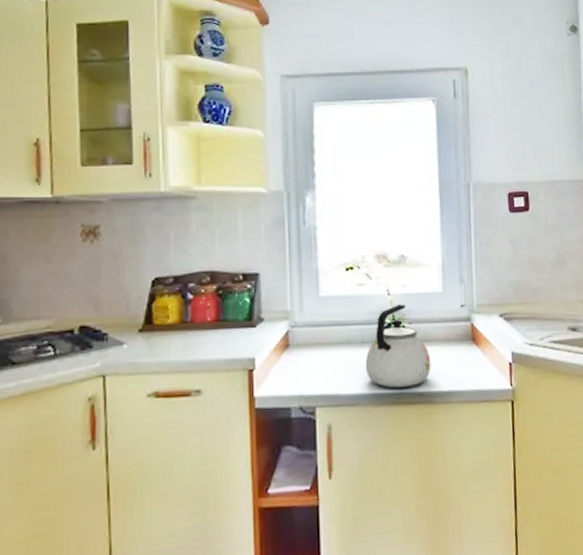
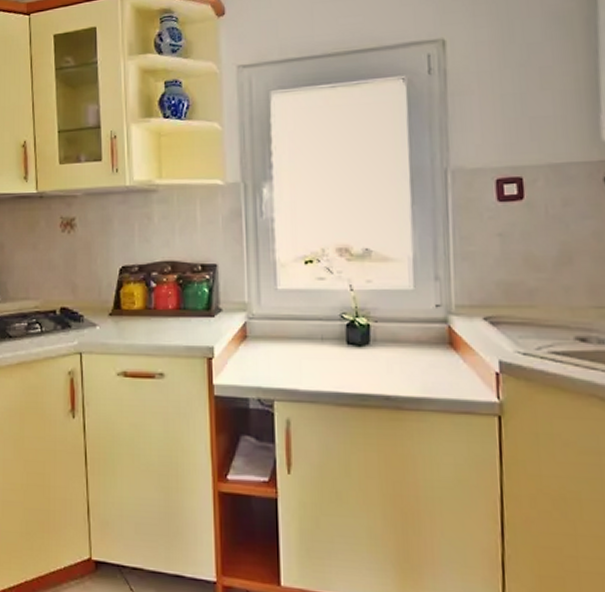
kettle: present [365,304,431,388] -> none [325,300,400,389]

